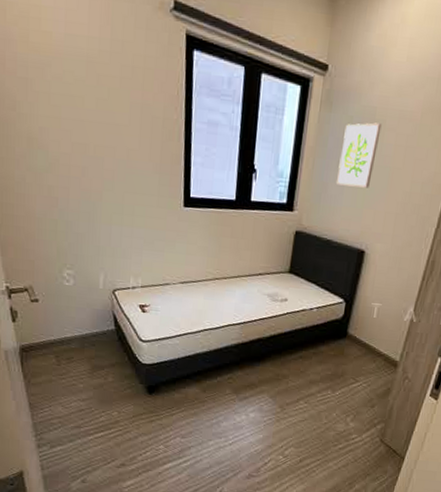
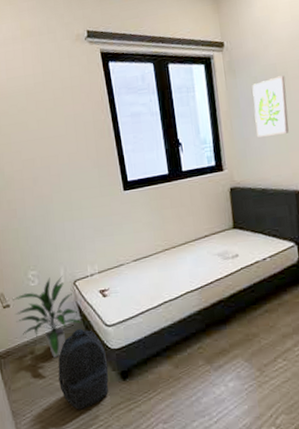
indoor plant: none [43,280,116,361] -> present [13,276,82,358]
backpack: none [83,337,136,414] -> present [58,328,109,410]

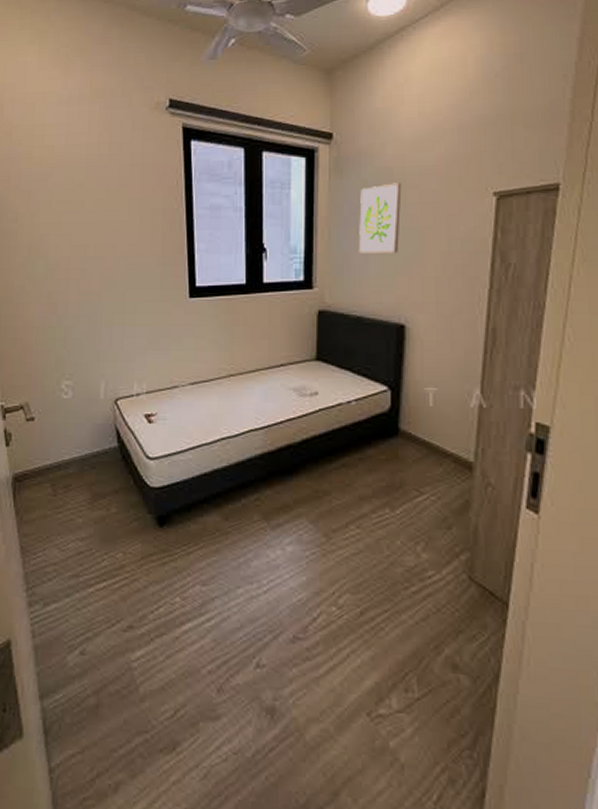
indoor plant: present [13,276,82,358] -> none [39,391,119,489]
backpack: present [58,328,109,410] -> none [82,457,144,556]

